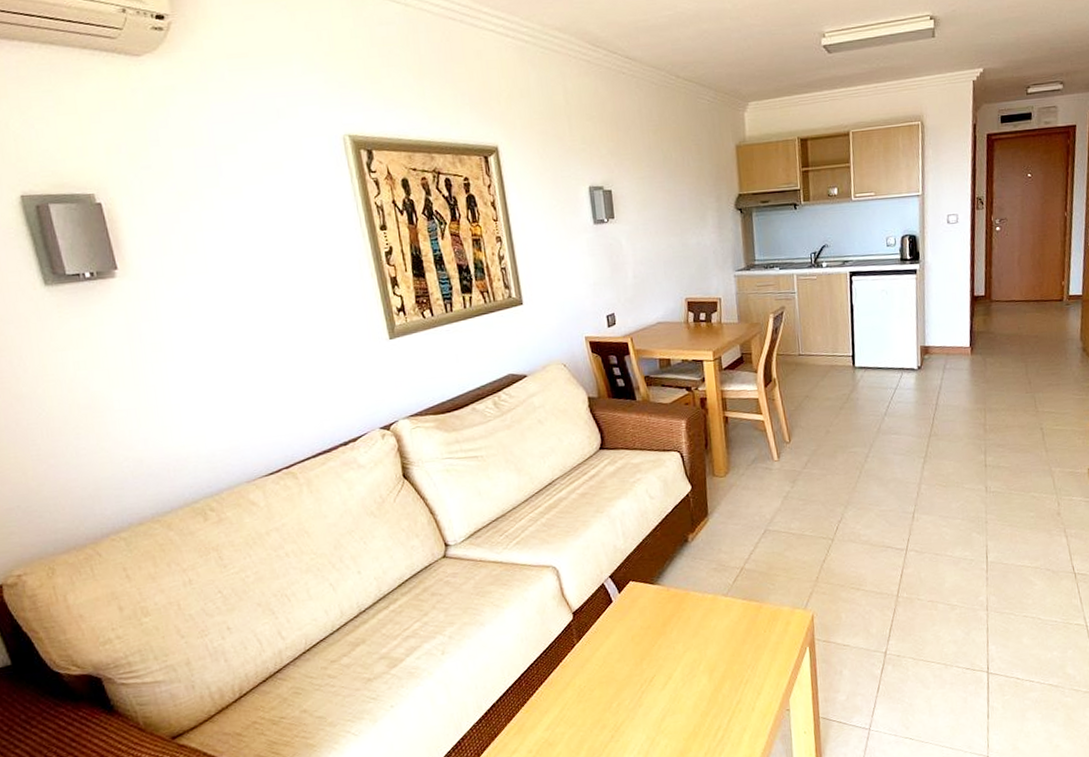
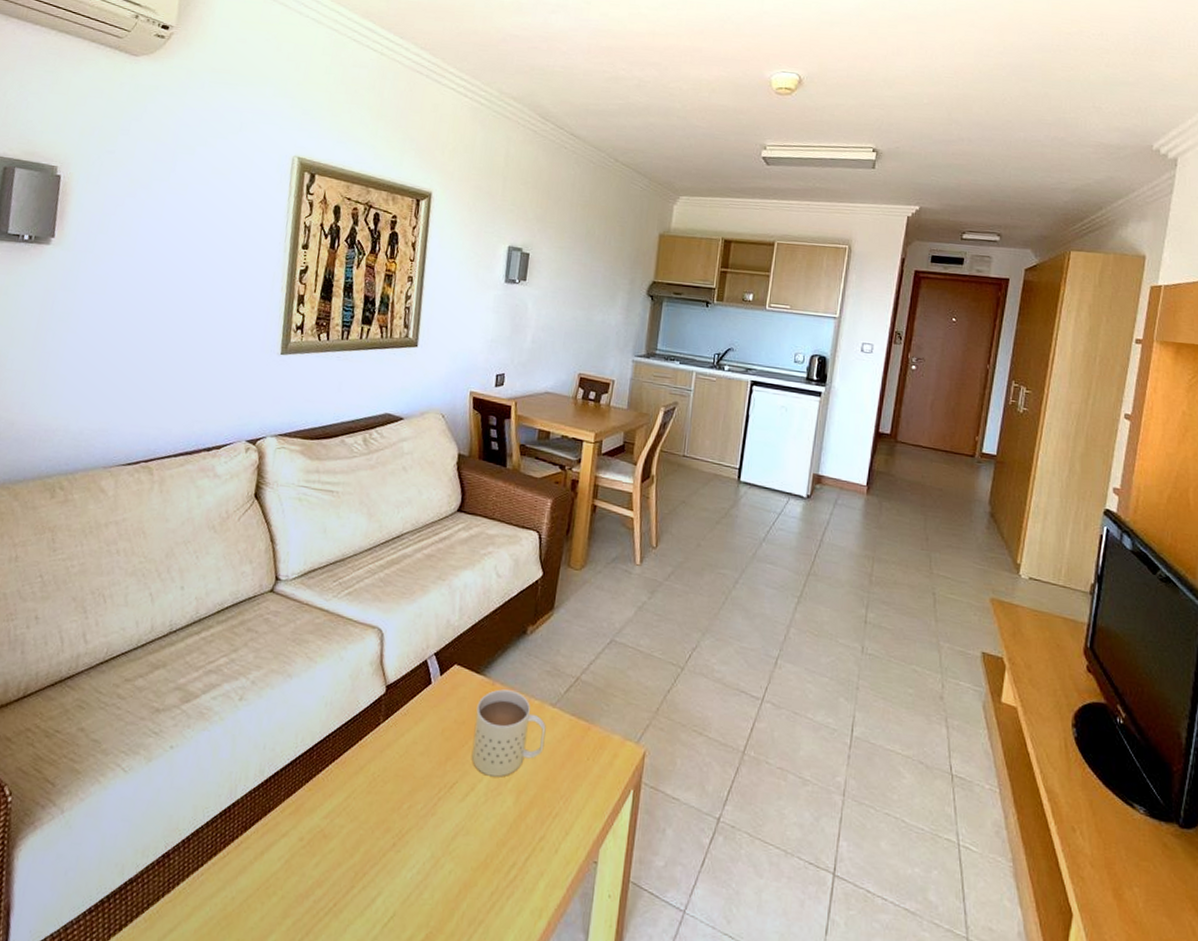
mug: none [658,591,725,665] -> present [471,689,546,777]

